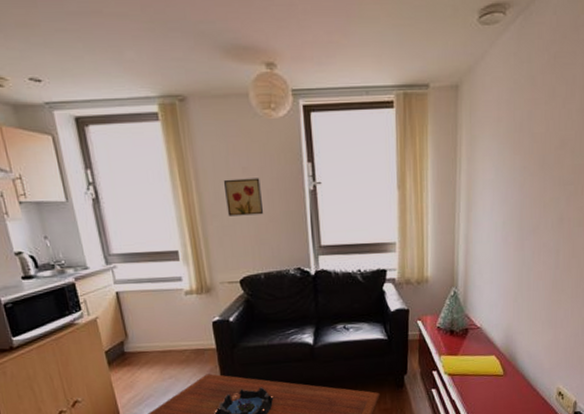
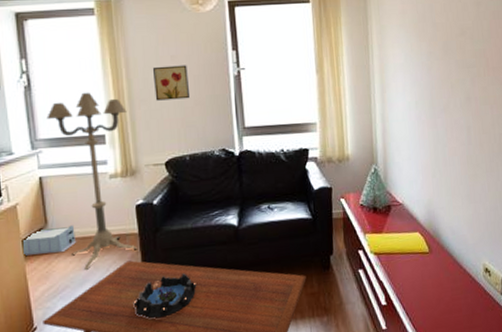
storage bin: none [106,339,158,366] -> present [23,225,77,256]
floor lamp: none [117,205,215,381] -> present [46,92,137,270]

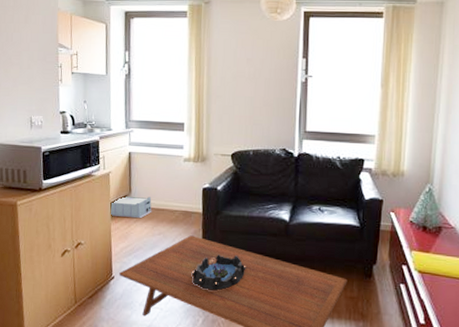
floor lamp: present [46,92,137,270] -> none [140,84,204,237]
wall art: present [153,65,191,101] -> none [229,67,260,99]

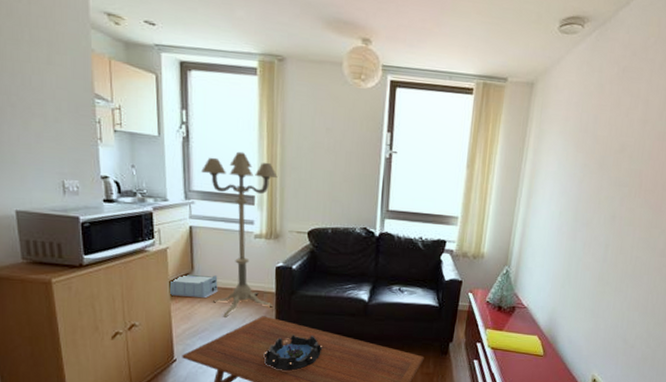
floor lamp: none [140,84,204,237] -> present [201,151,278,317]

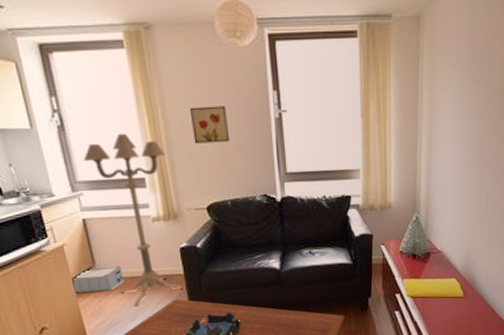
wall art: none [306,137,341,174] -> present [190,106,230,144]

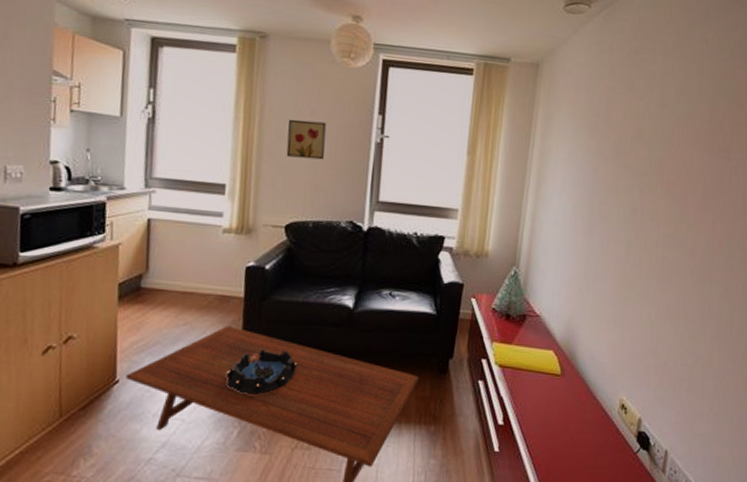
storage bin: present [73,265,125,293] -> none [118,276,177,305]
floor lamp: present [83,133,183,307] -> none [166,134,253,328]

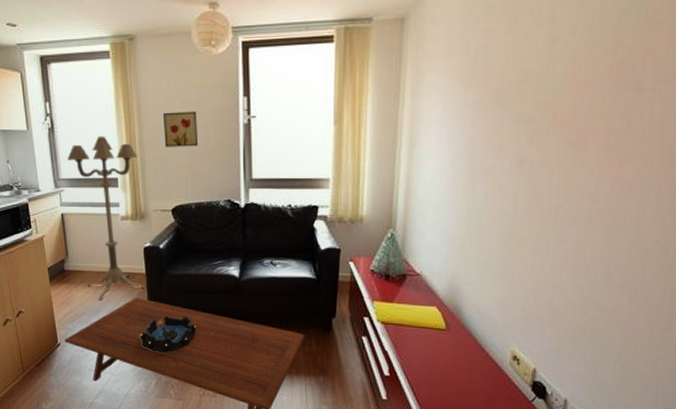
floor lamp: none [166,134,253,328] -> present [67,136,144,301]

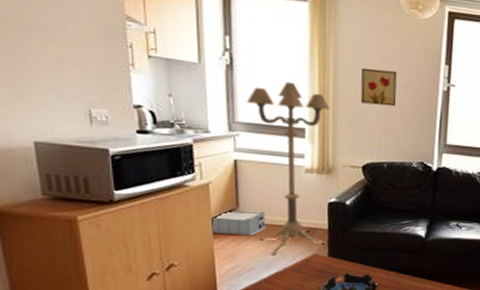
storage bin: none [49,260,93,283] -> present [213,211,267,236]

